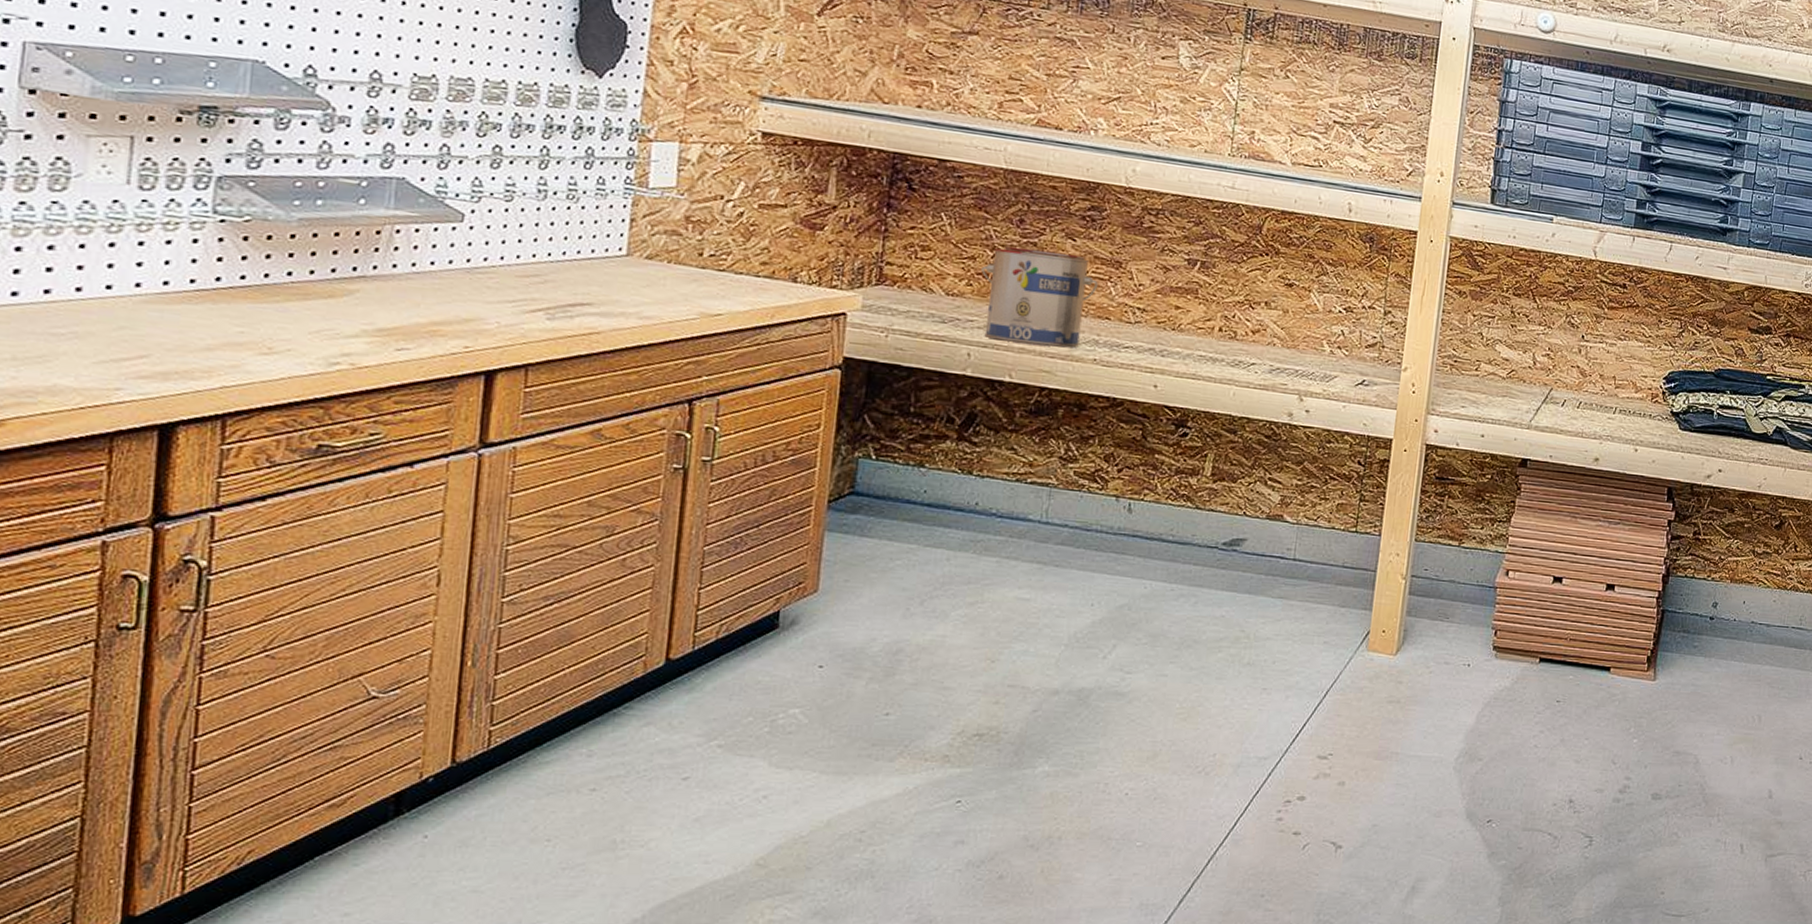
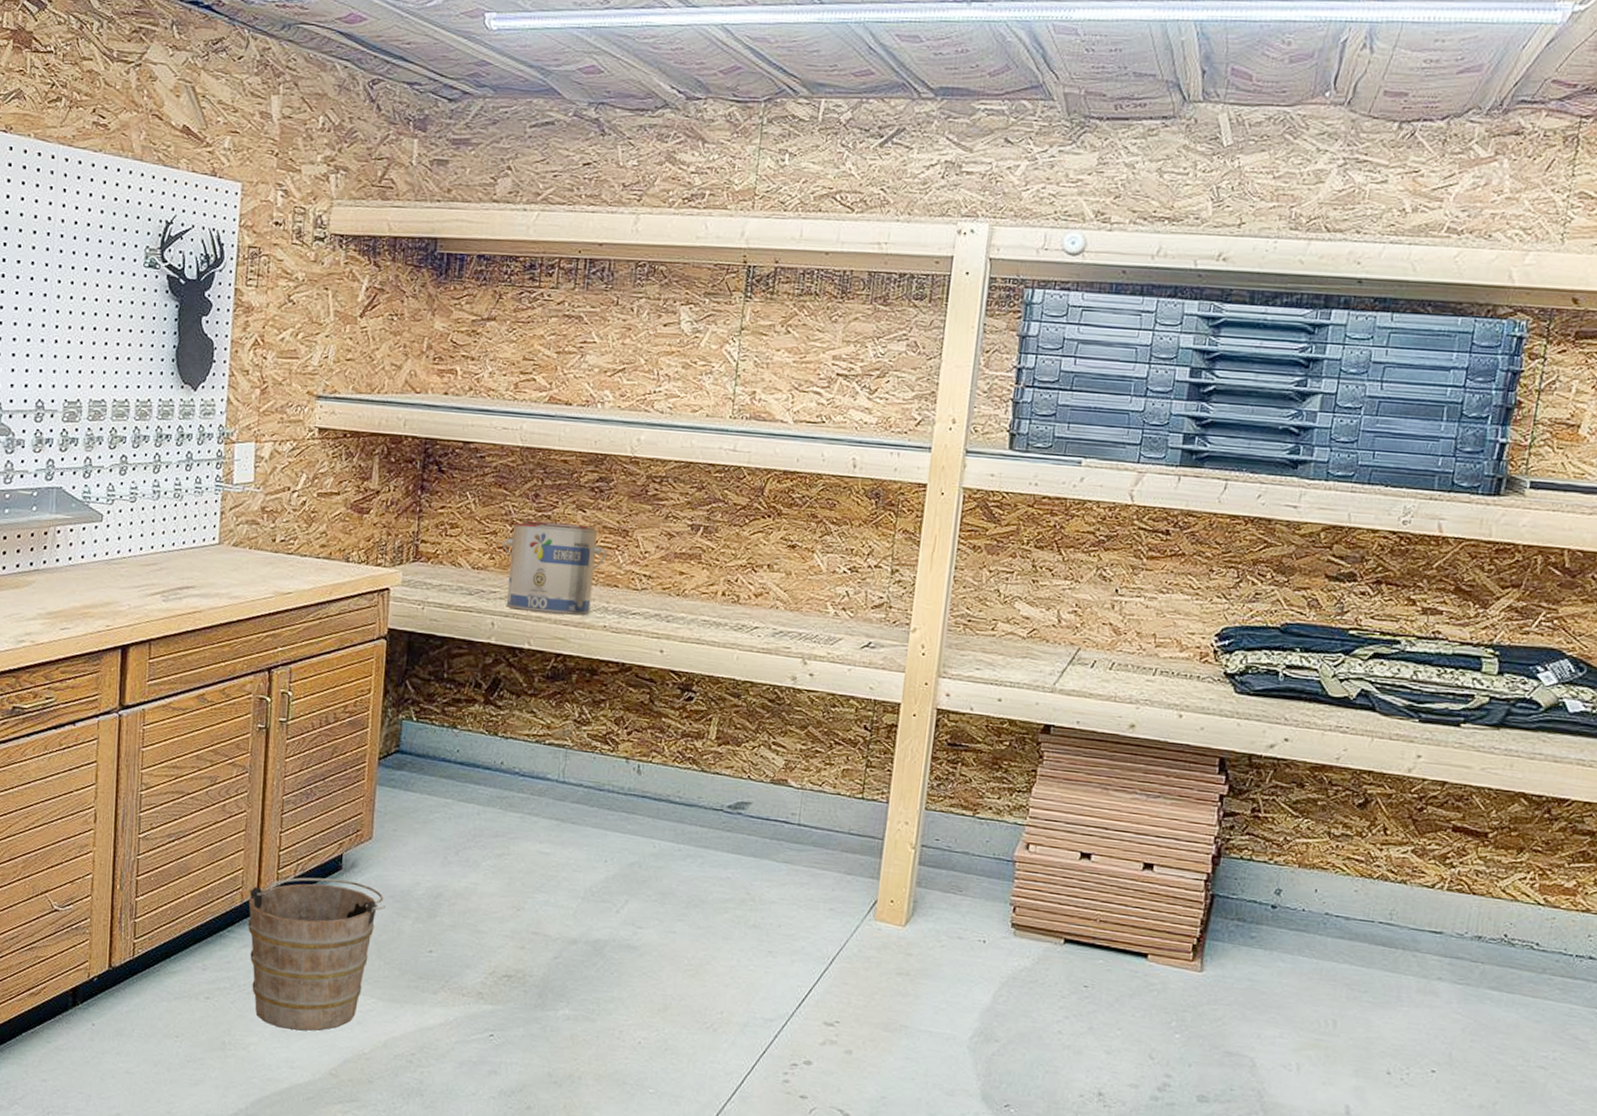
bucket: none [652,638,833,818] -> present [248,877,385,1031]

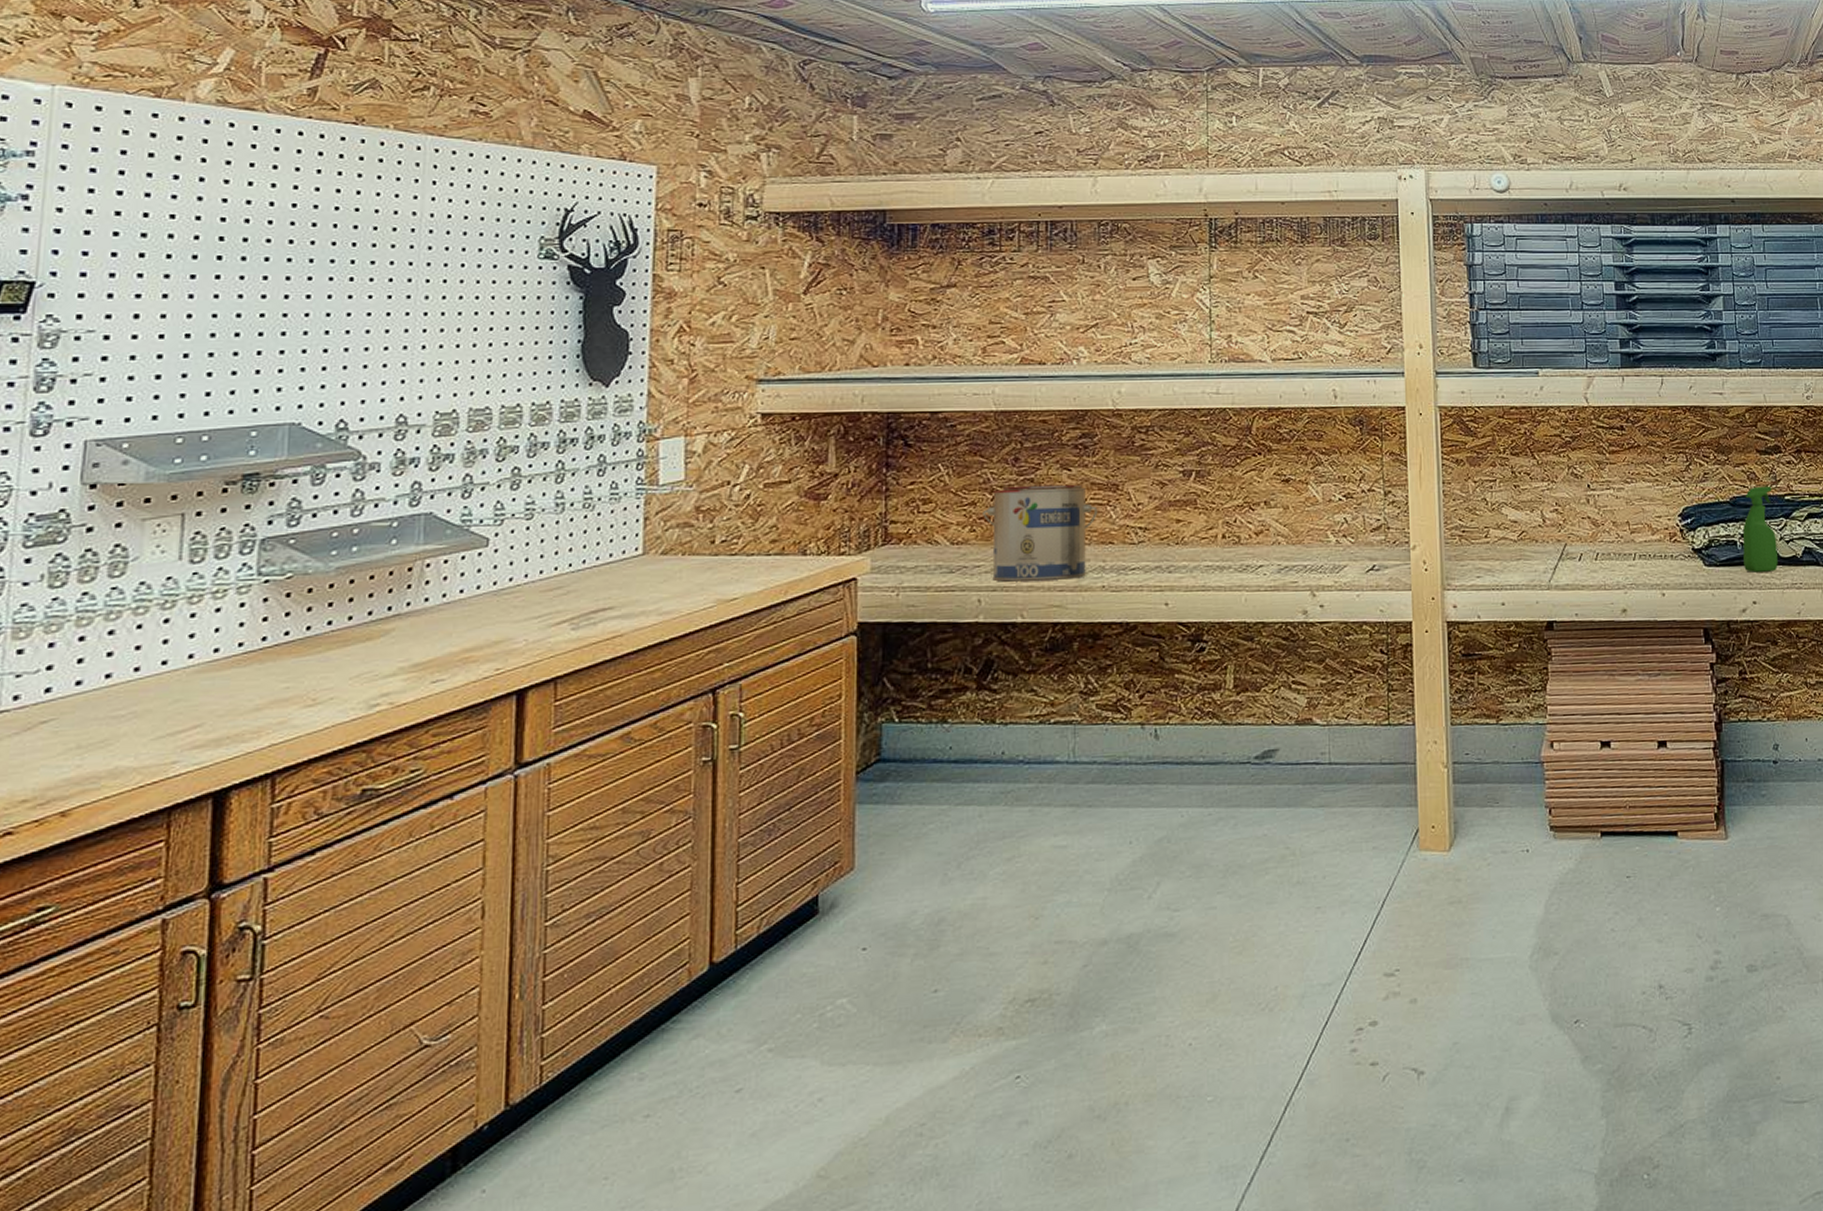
bucket: present [248,877,385,1031] -> none [698,925,876,1132]
spray bottle: none [1282,615,1336,710] -> present [1742,486,1778,573]

